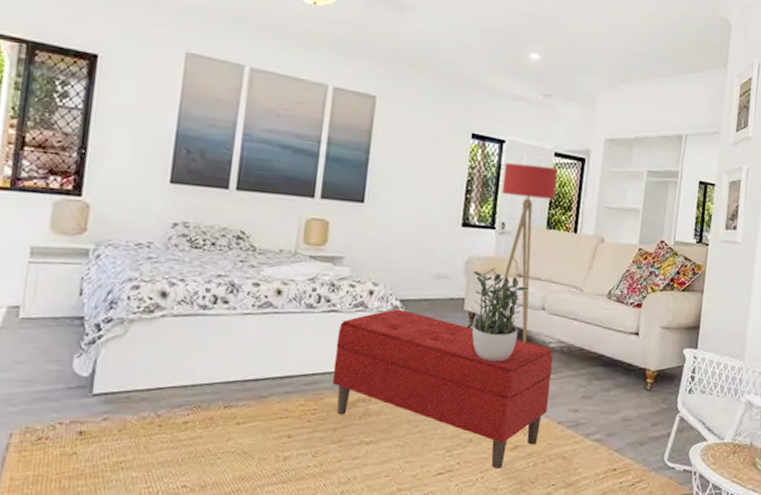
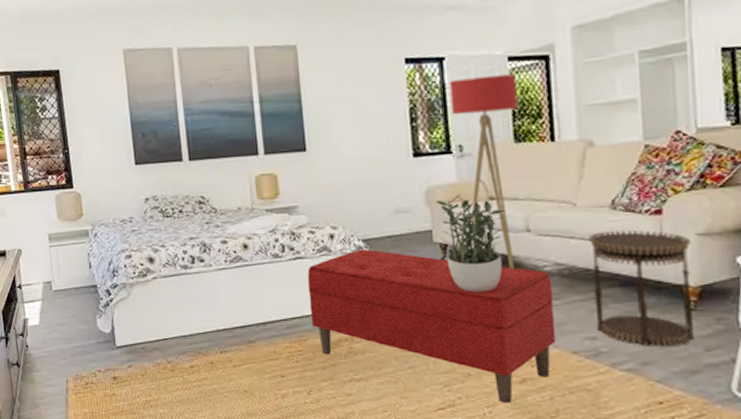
side table: none [579,316,657,420] -> present [589,229,695,346]

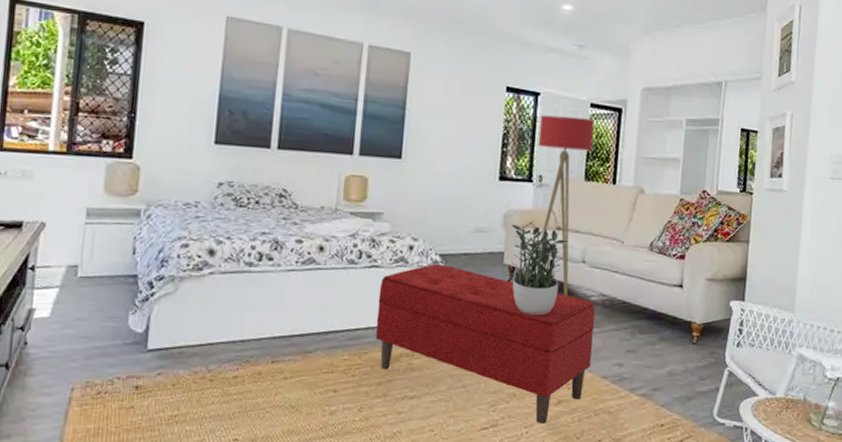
side table: present [589,229,695,346] -> none [624,269,702,375]

